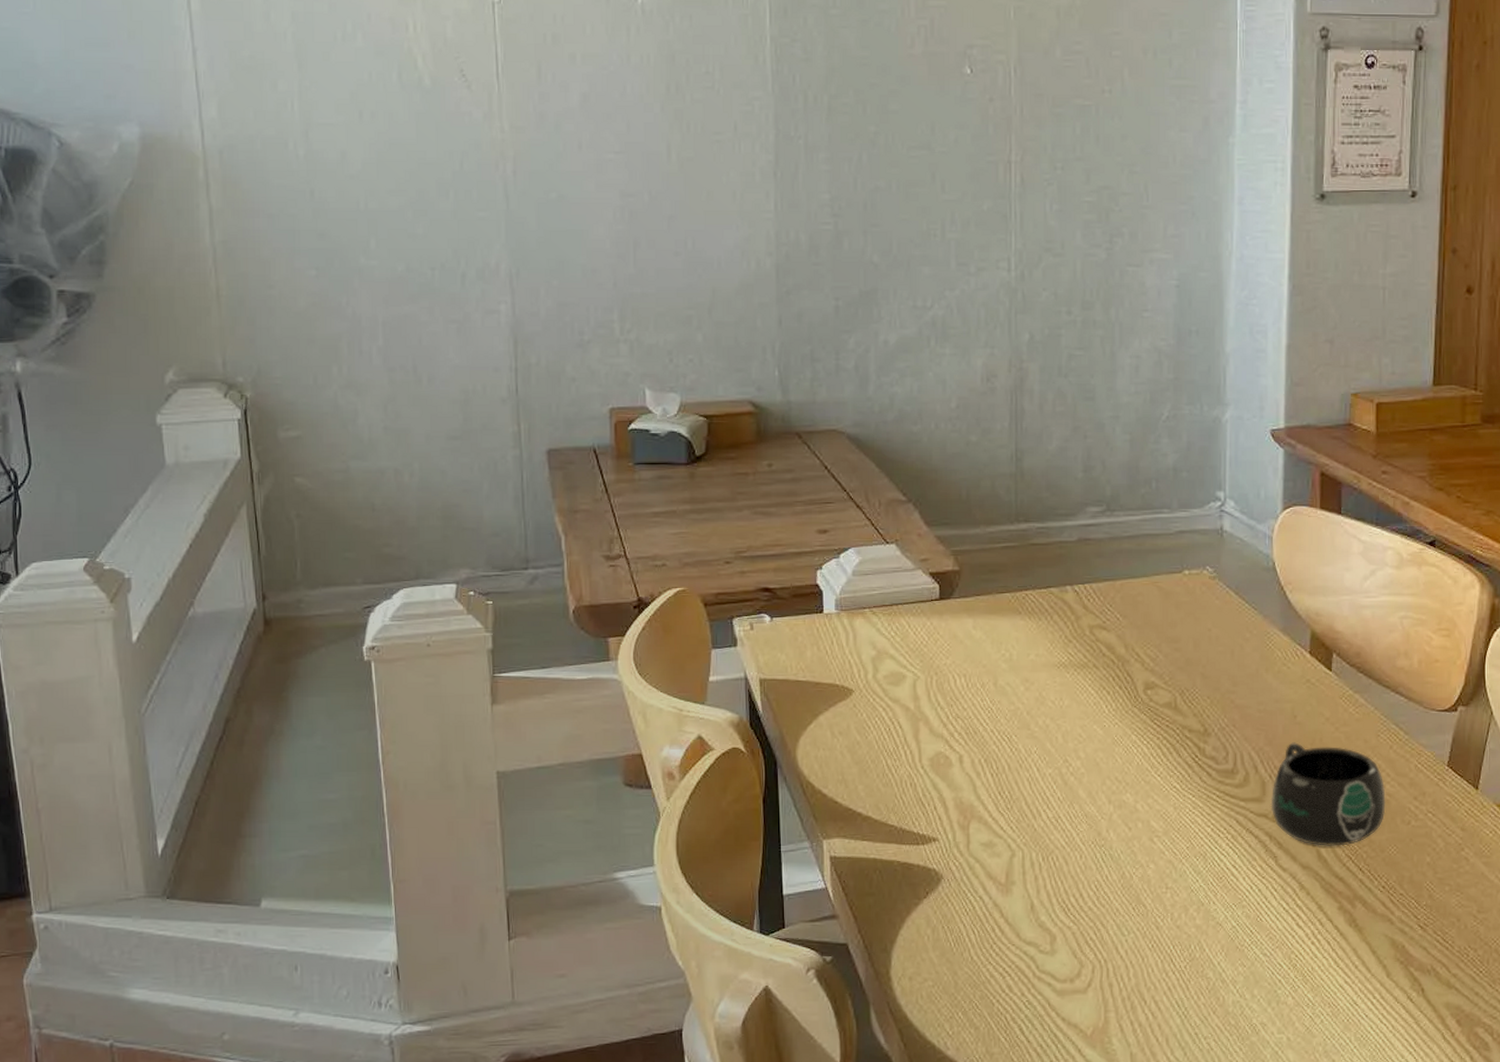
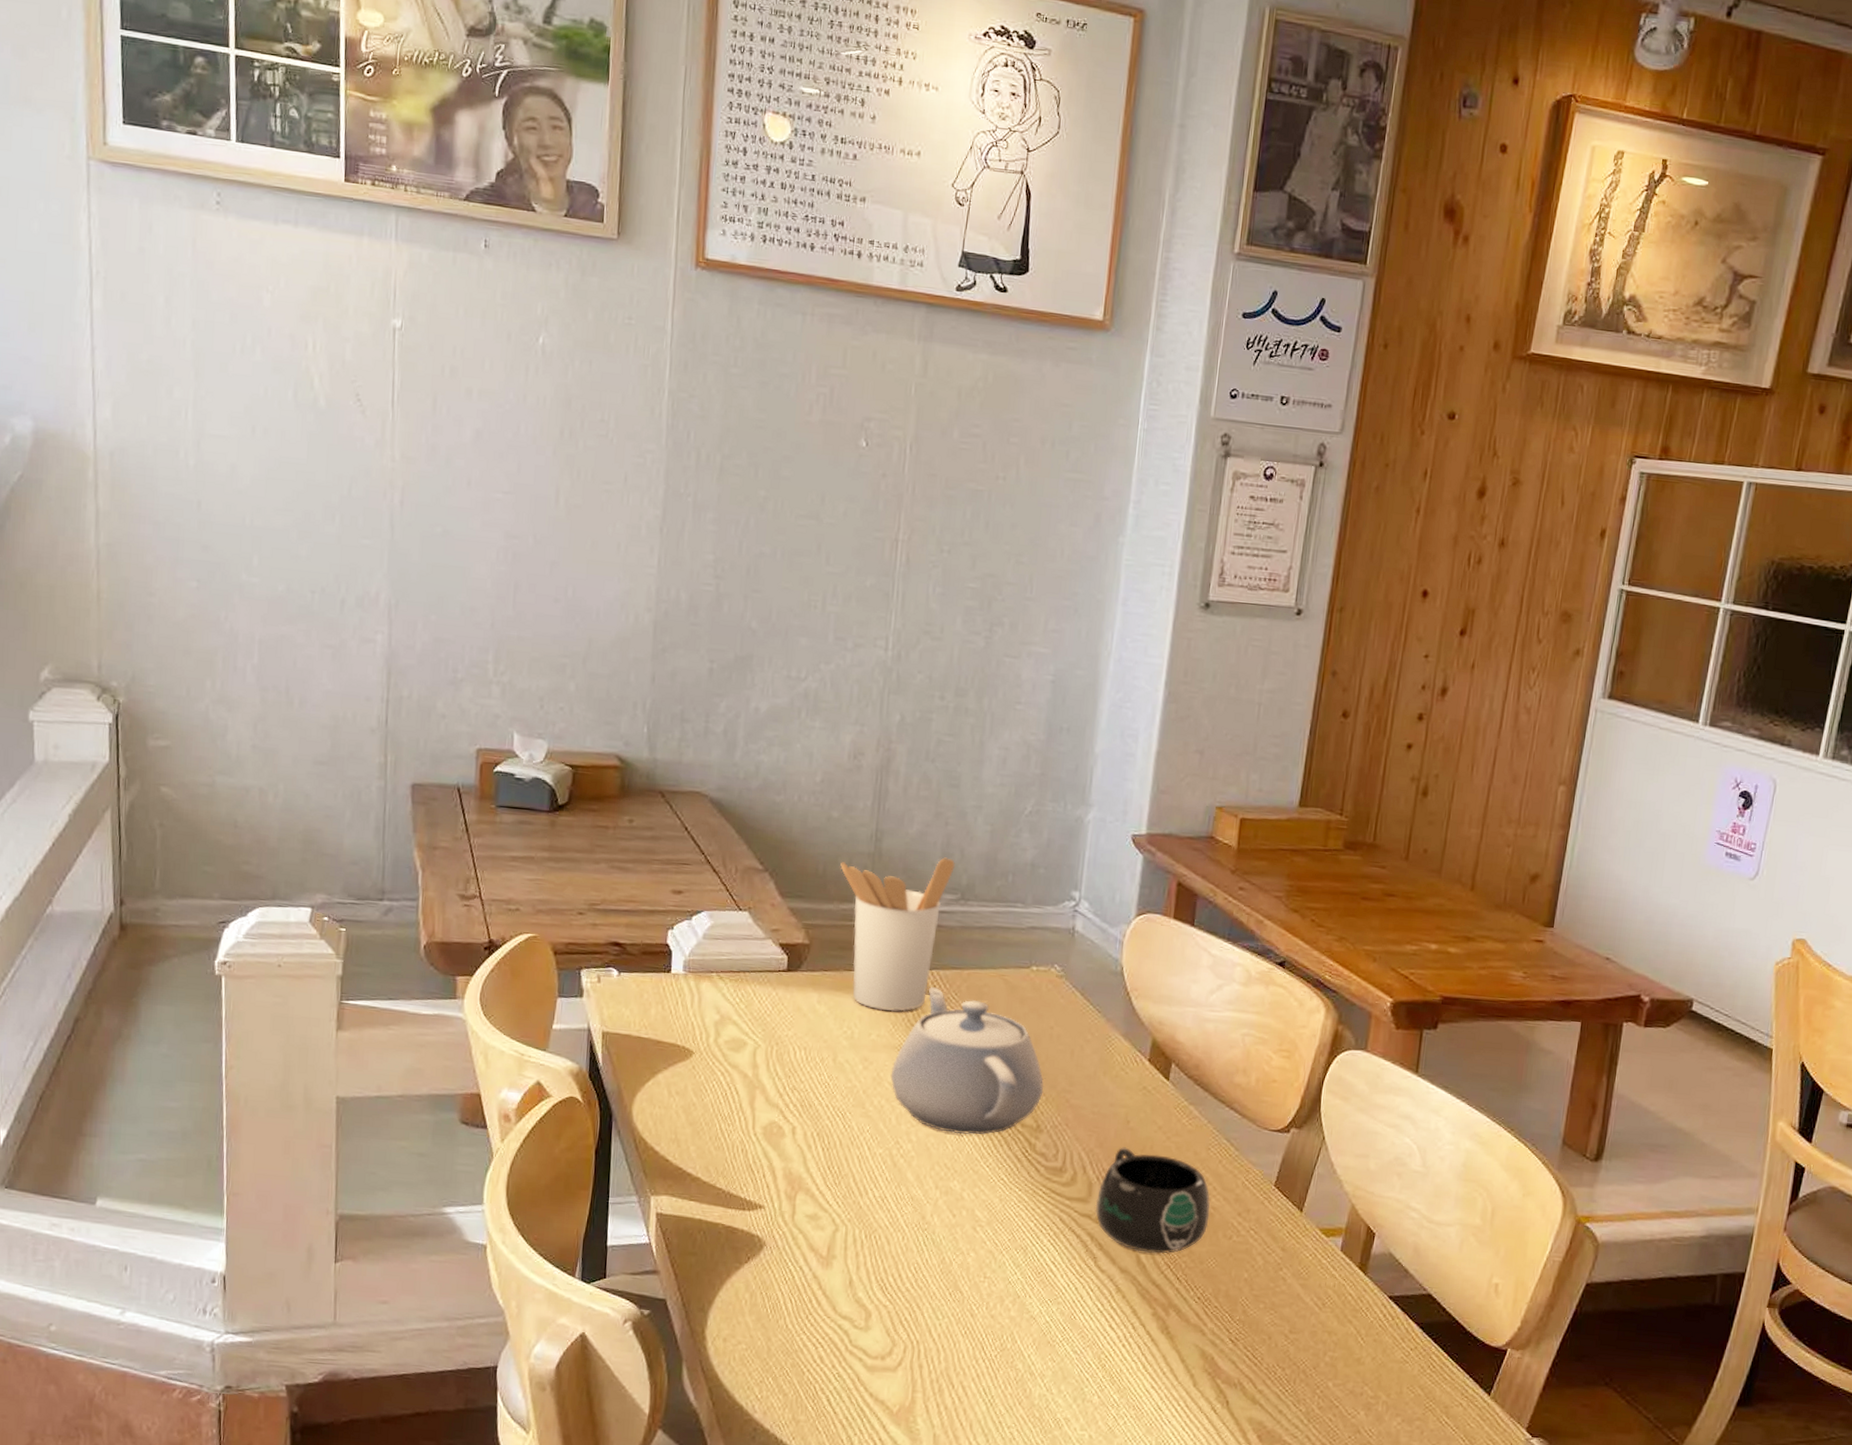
utensil holder: none [983,470,1099,630] -> present [840,857,956,1012]
teapot: none [1053,601,1208,746] -> present [890,987,1044,1135]

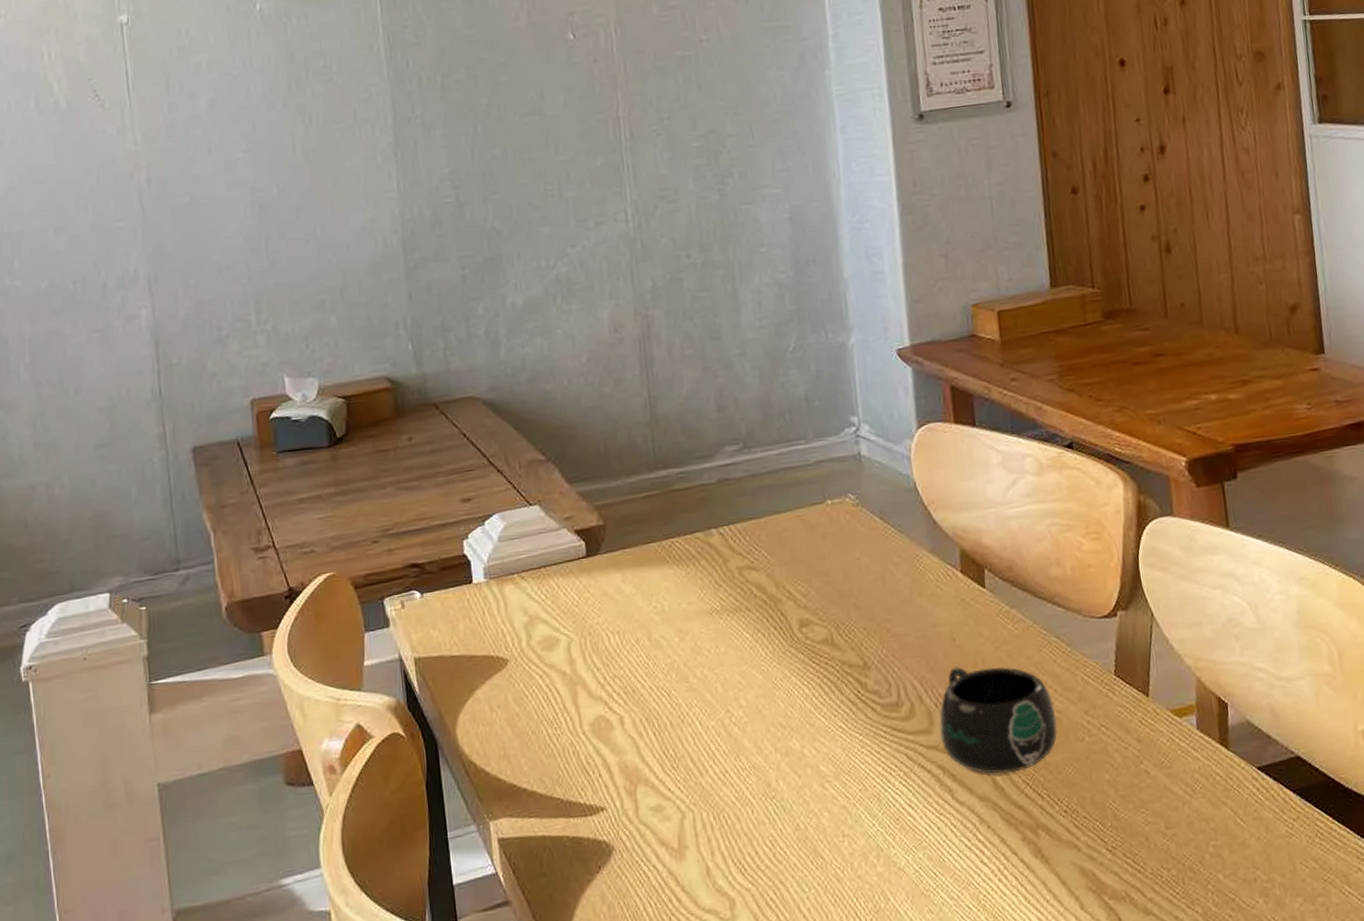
utensil holder: present [840,857,956,1012] -> none [620,410,733,578]
teapot: present [890,987,1044,1135] -> none [708,542,864,689]

